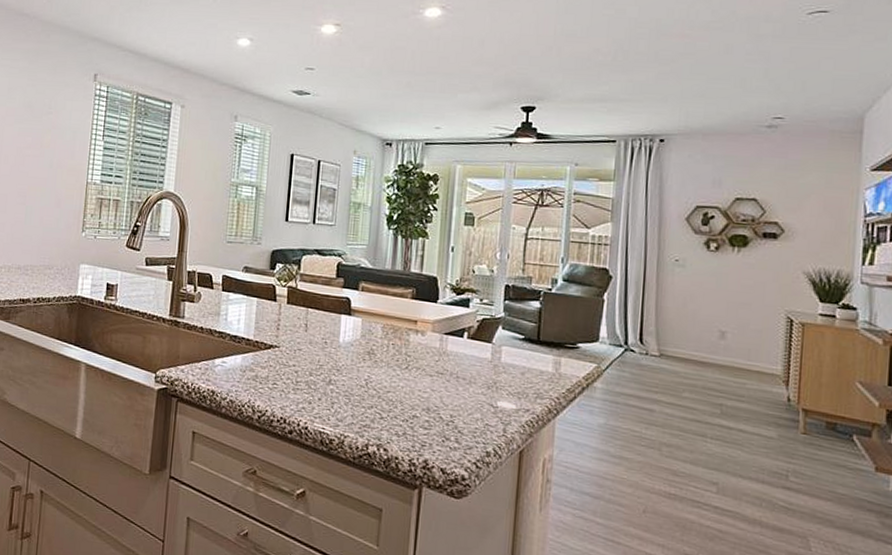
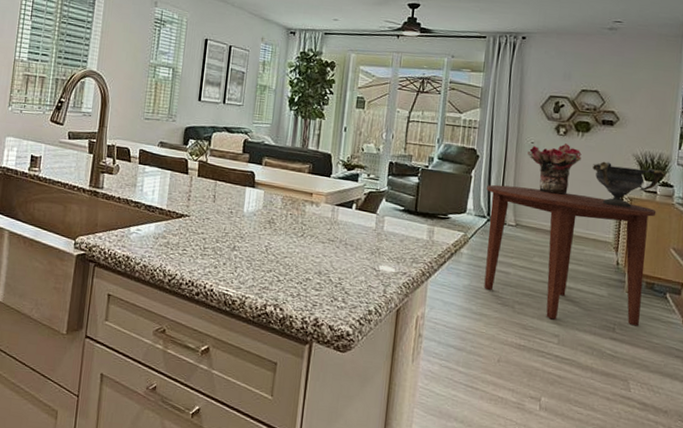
dining table: none [622,309,836,474] -> present [484,184,657,326]
bouquet: none [671,260,738,320] -> present [528,143,582,195]
decorative bowl: none [753,280,847,334] -> present [593,161,667,207]

